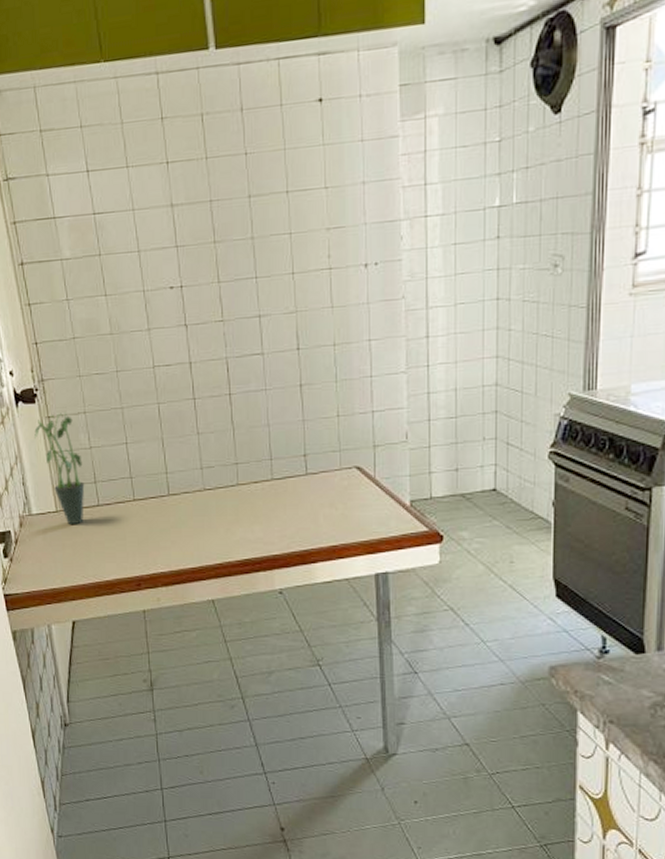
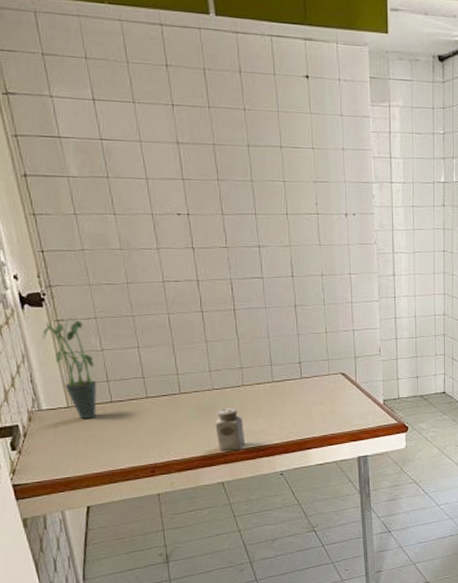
salt shaker: none [206,512,240,562] -> present [215,408,246,450]

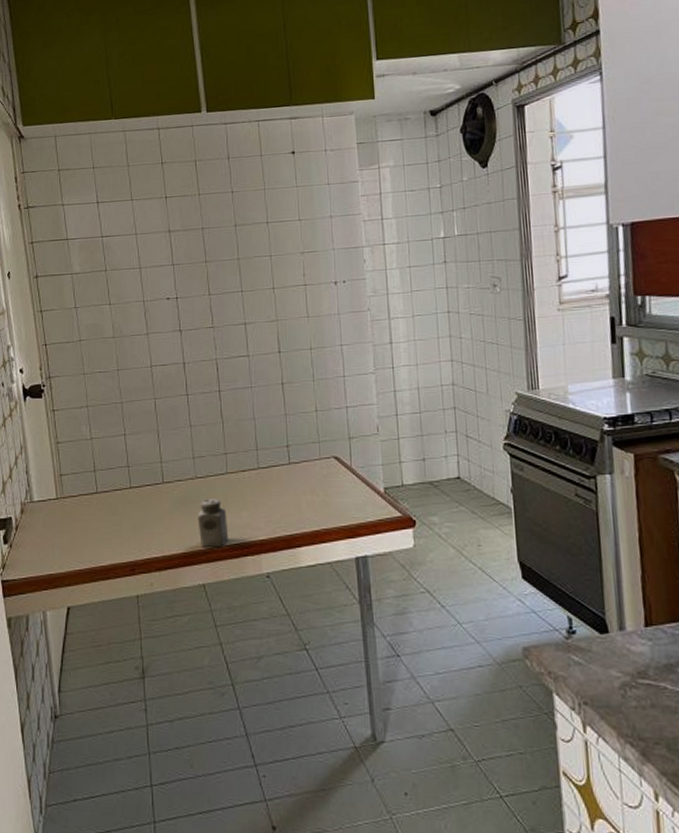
potted plant: present [41,317,97,420] -> none [38,406,85,512]

